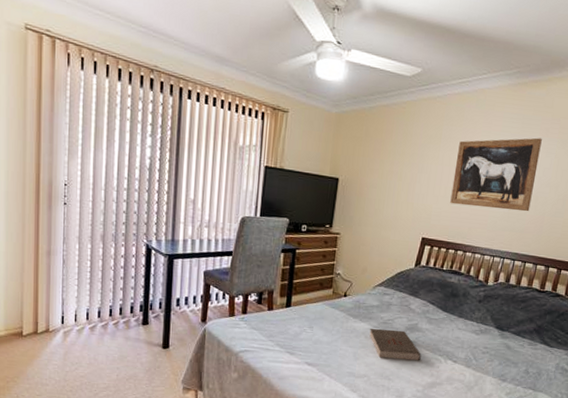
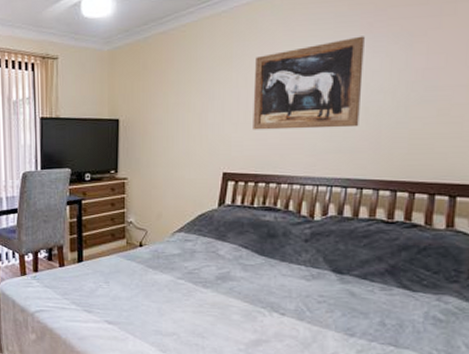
book: present [369,328,421,361] -> none [173,279,239,315]

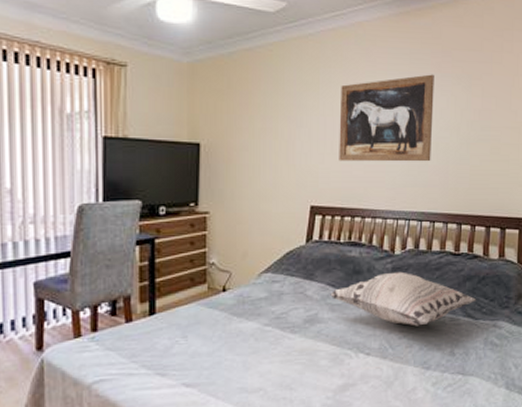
decorative pillow: none [243,237,416,293] -> present [330,271,477,326]

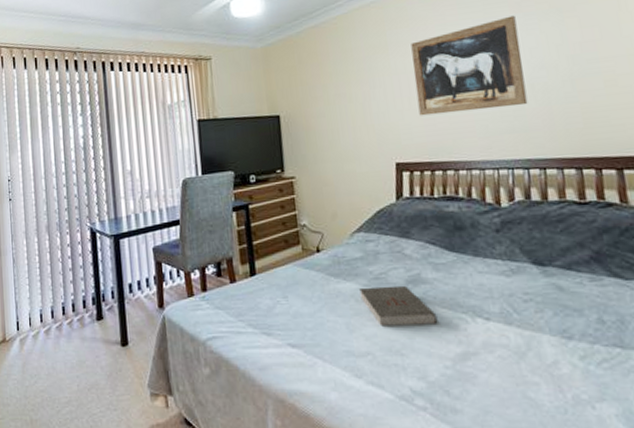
book: none [260,324,327,363] -> present [359,285,438,326]
decorative pillow: present [330,271,477,326] -> none [431,225,623,288]

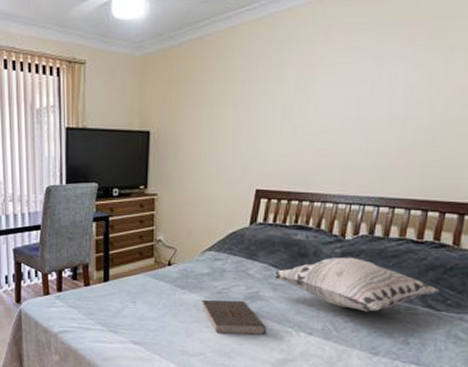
wall art: present [411,15,528,116] -> none [288,48,406,146]
decorative pillow: none [431,225,623,288] -> present [273,257,441,312]

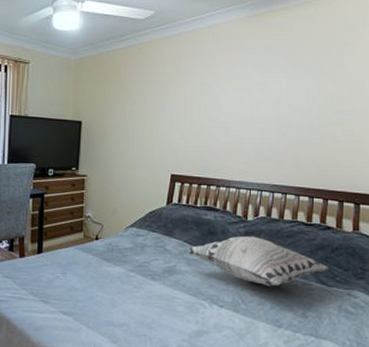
book: present [202,299,267,335] -> none [125,272,183,307]

